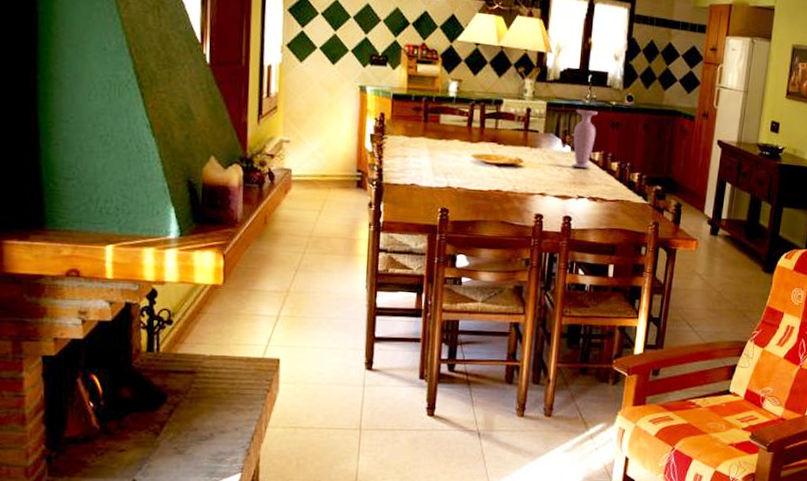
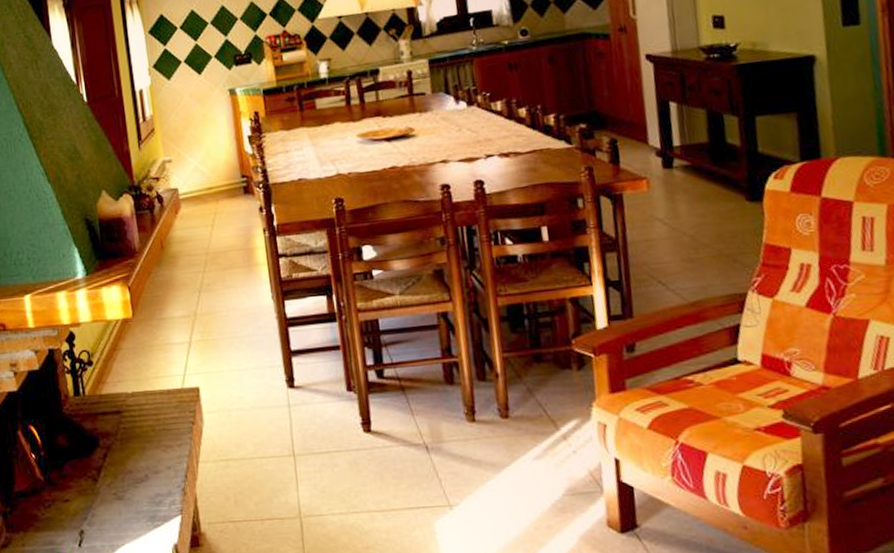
vase: present [572,109,598,169] -> none [463,56,494,124]

